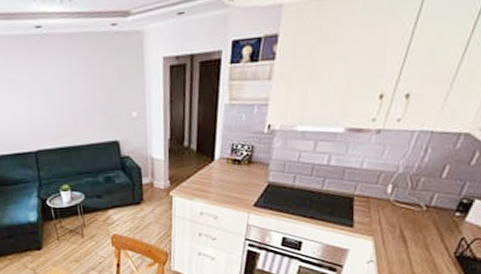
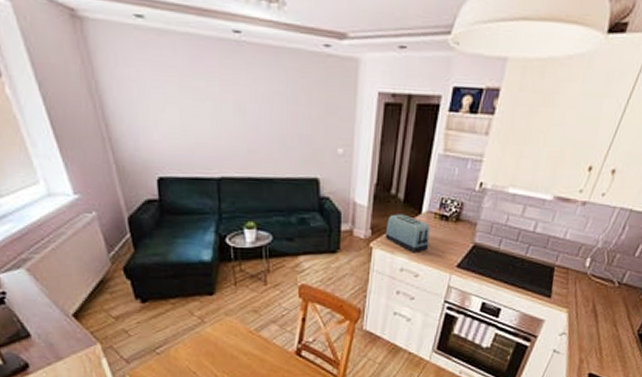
toaster: none [182,163,225,197] -> present [385,214,430,252]

